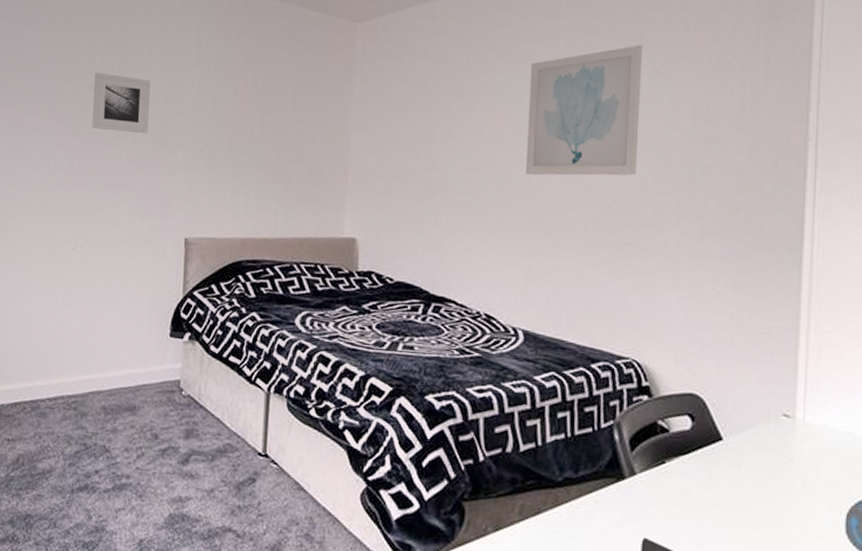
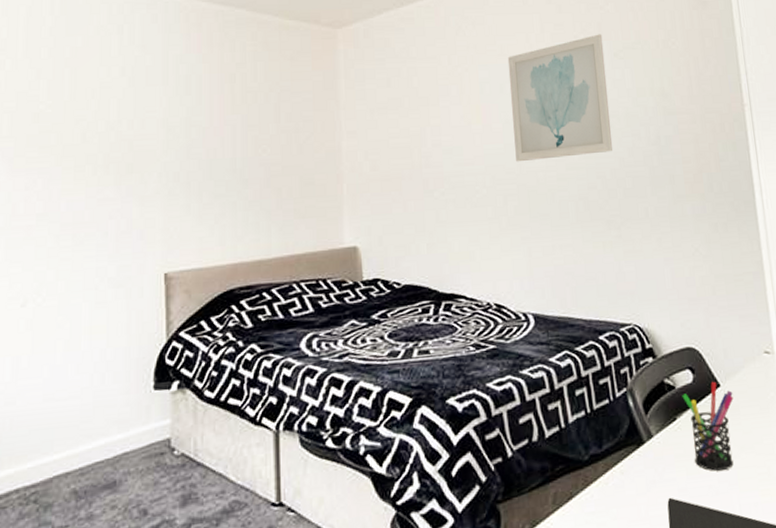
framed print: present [92,72,151,134] -> none [39,100,112,164]
pen holder: none [675,433,736,525] -> present [682,381,734,471]

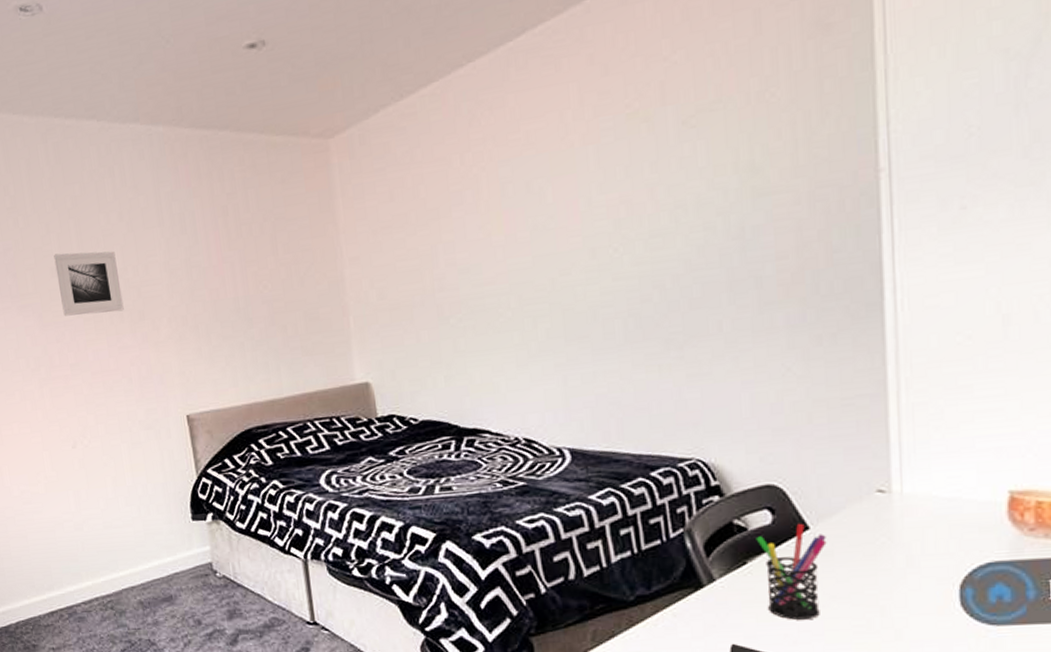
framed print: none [39,100,112,164] -> present [53,251,124,316]
wall art: present [507,34,613,162] -> none [535,96,677,277]

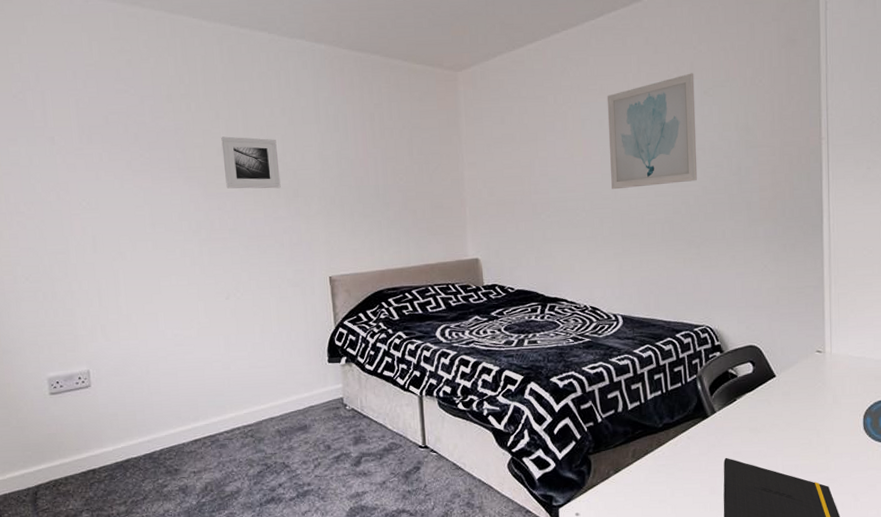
wall art: none [535,96,677,277] -> present [607,73,698,190]
pen holder: present [756,523,827,620] -> none [742,372,786,440]

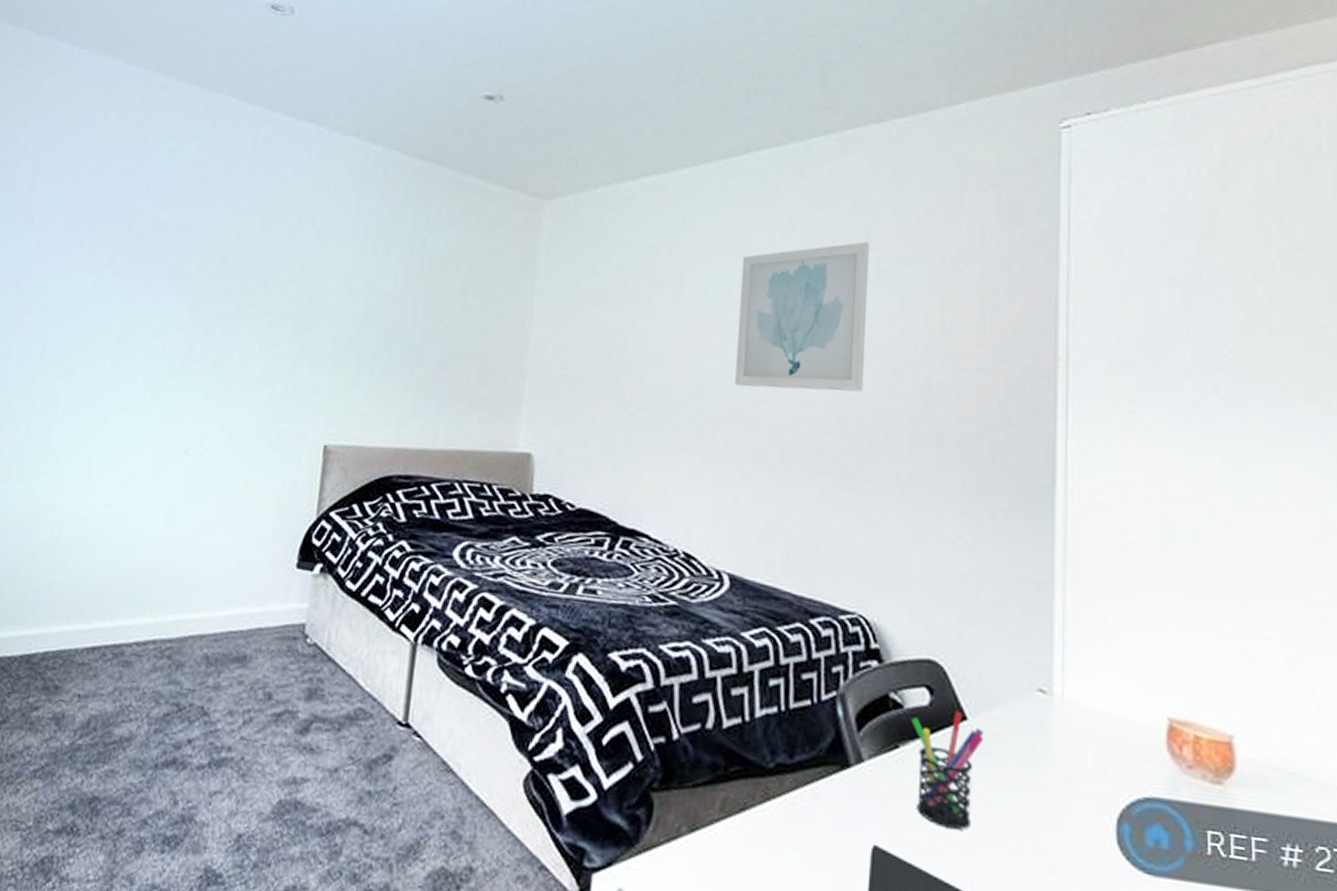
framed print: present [221,136,281,189] -> none [221,242,297,317]
pen holder: none [742,372,786,440] -> present [911,710,984,830]

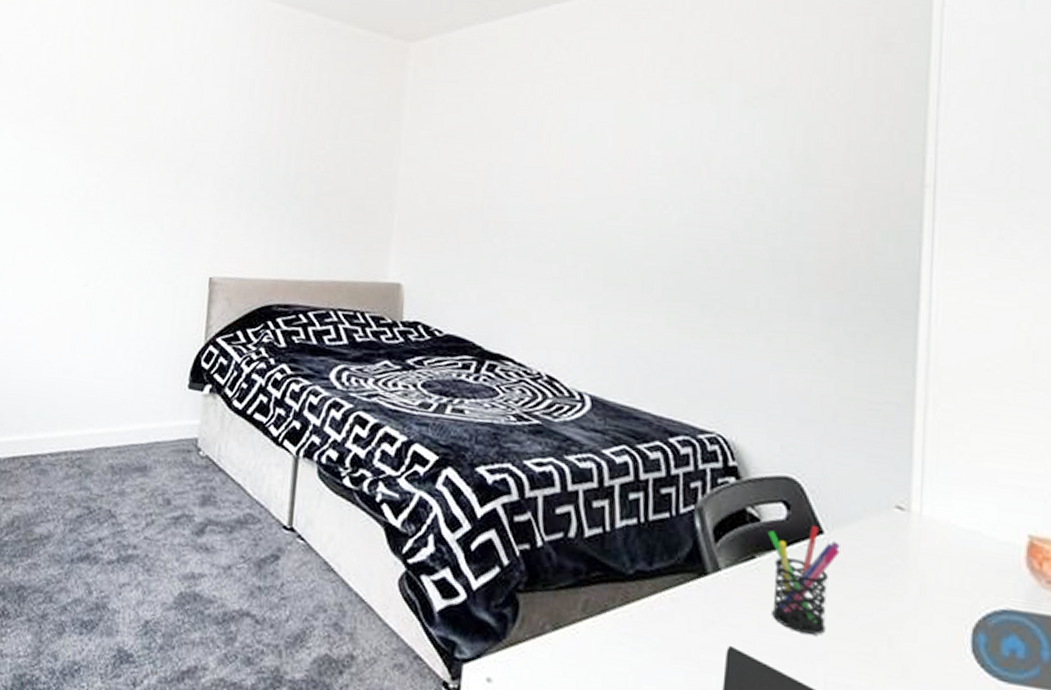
wall art: present [735,241,870,392] -> none [596,74,733,222]

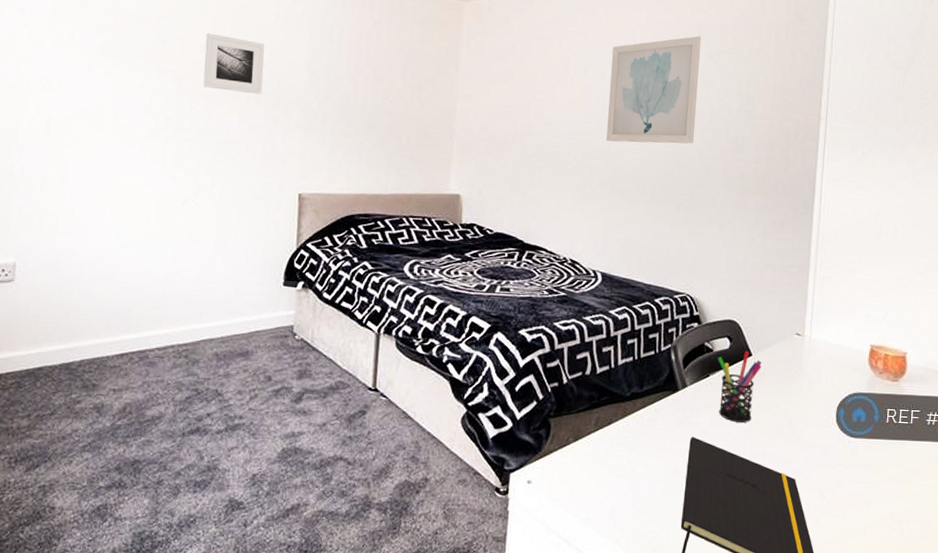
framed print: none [111,91,178,160] -> present [203,33,265,95]
wall art: none [596,74,733,222] -> present [606,36,702,144]

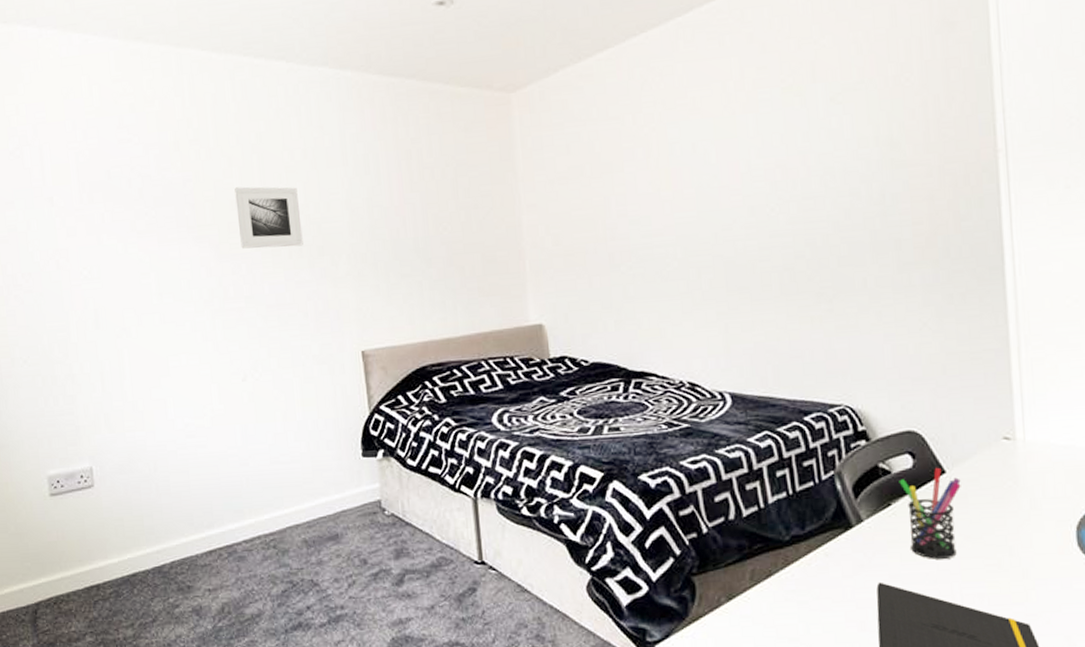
wall art: present [606,36,702,144] -> none [700,75,826,231]

